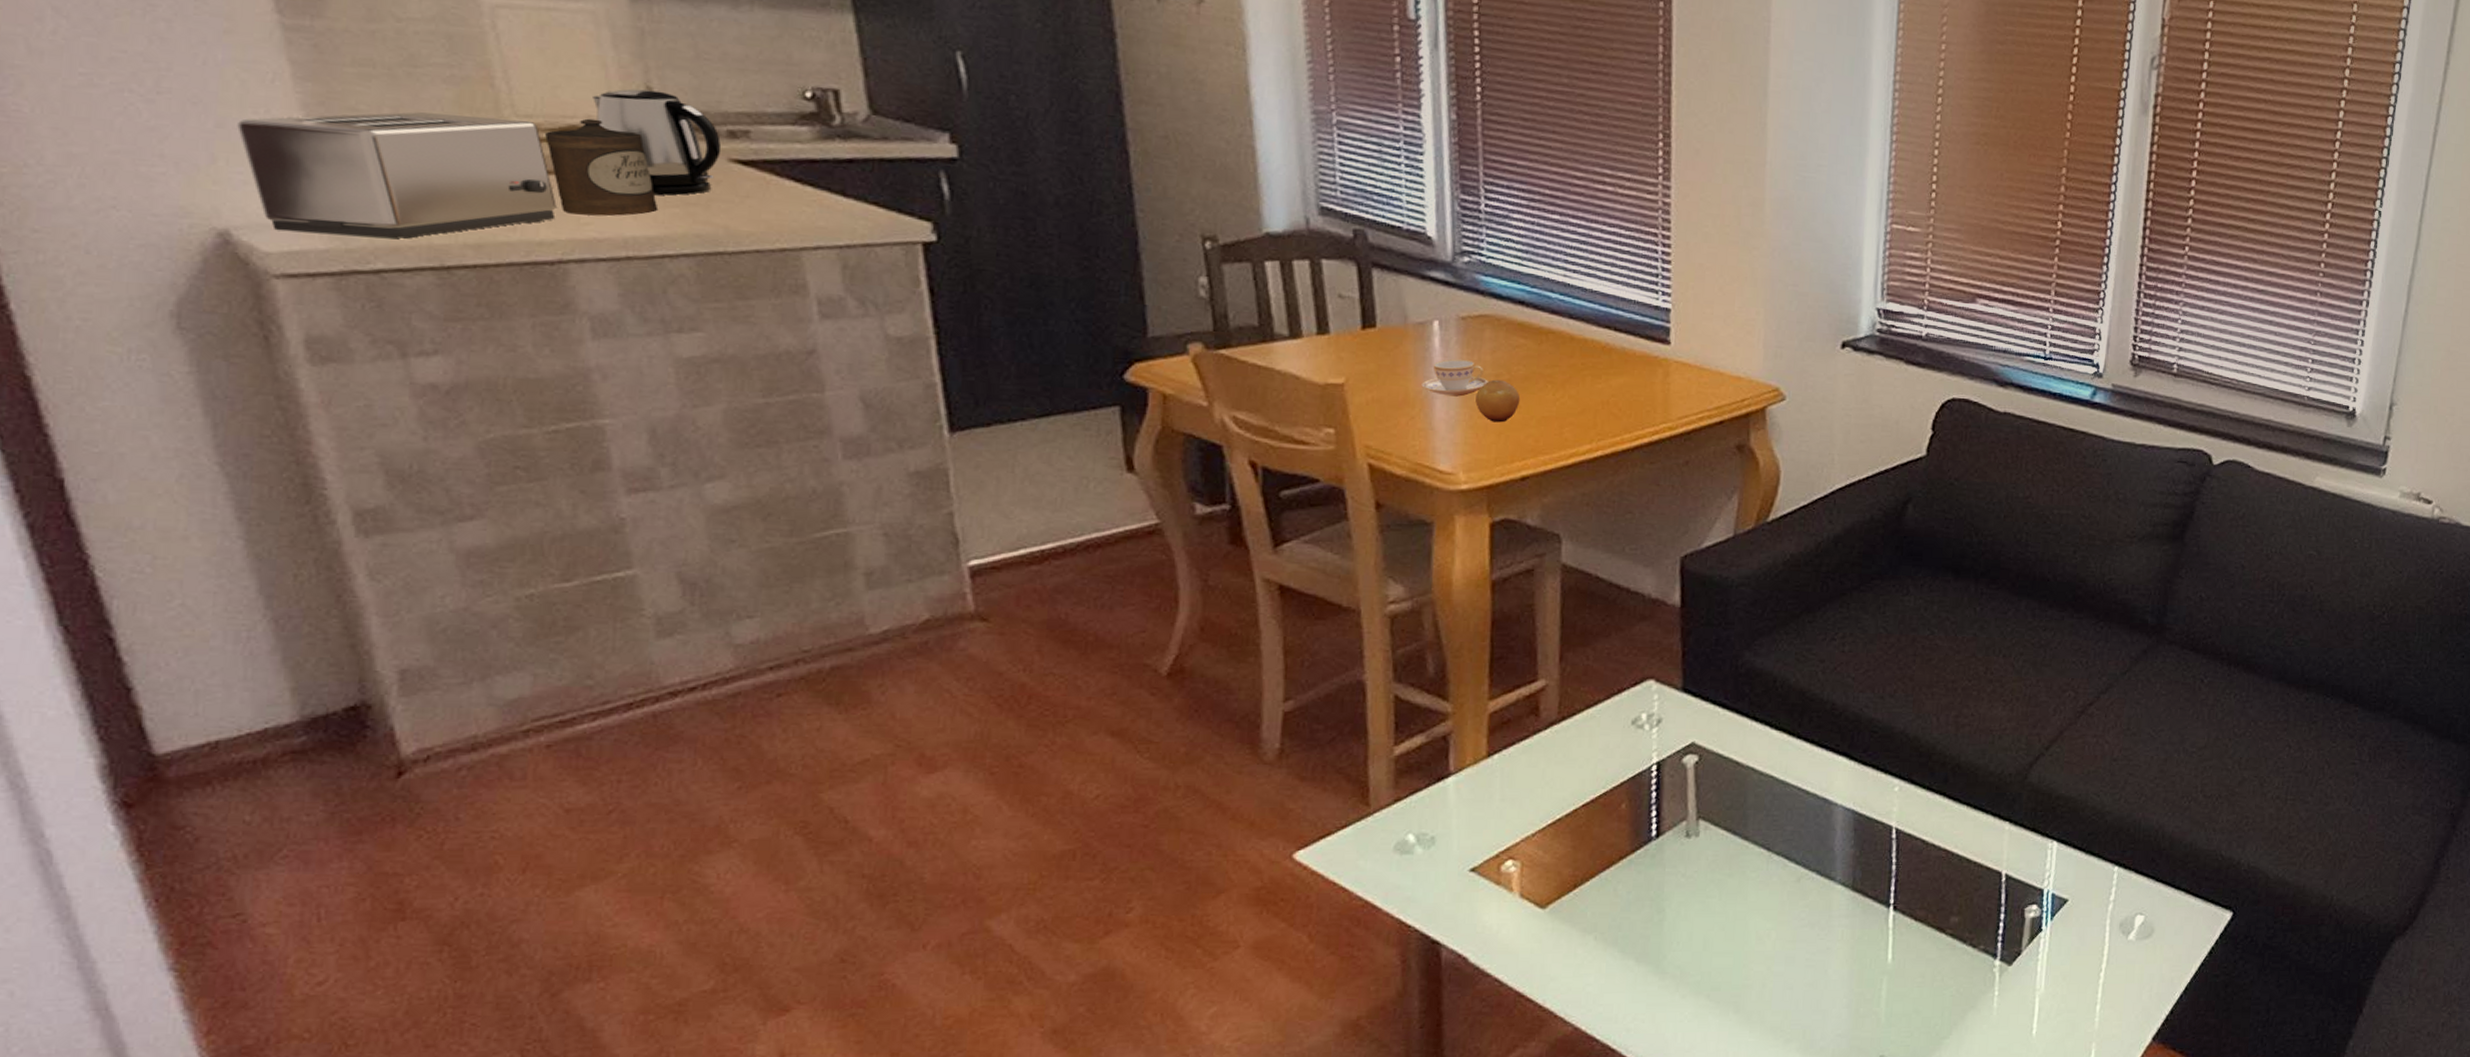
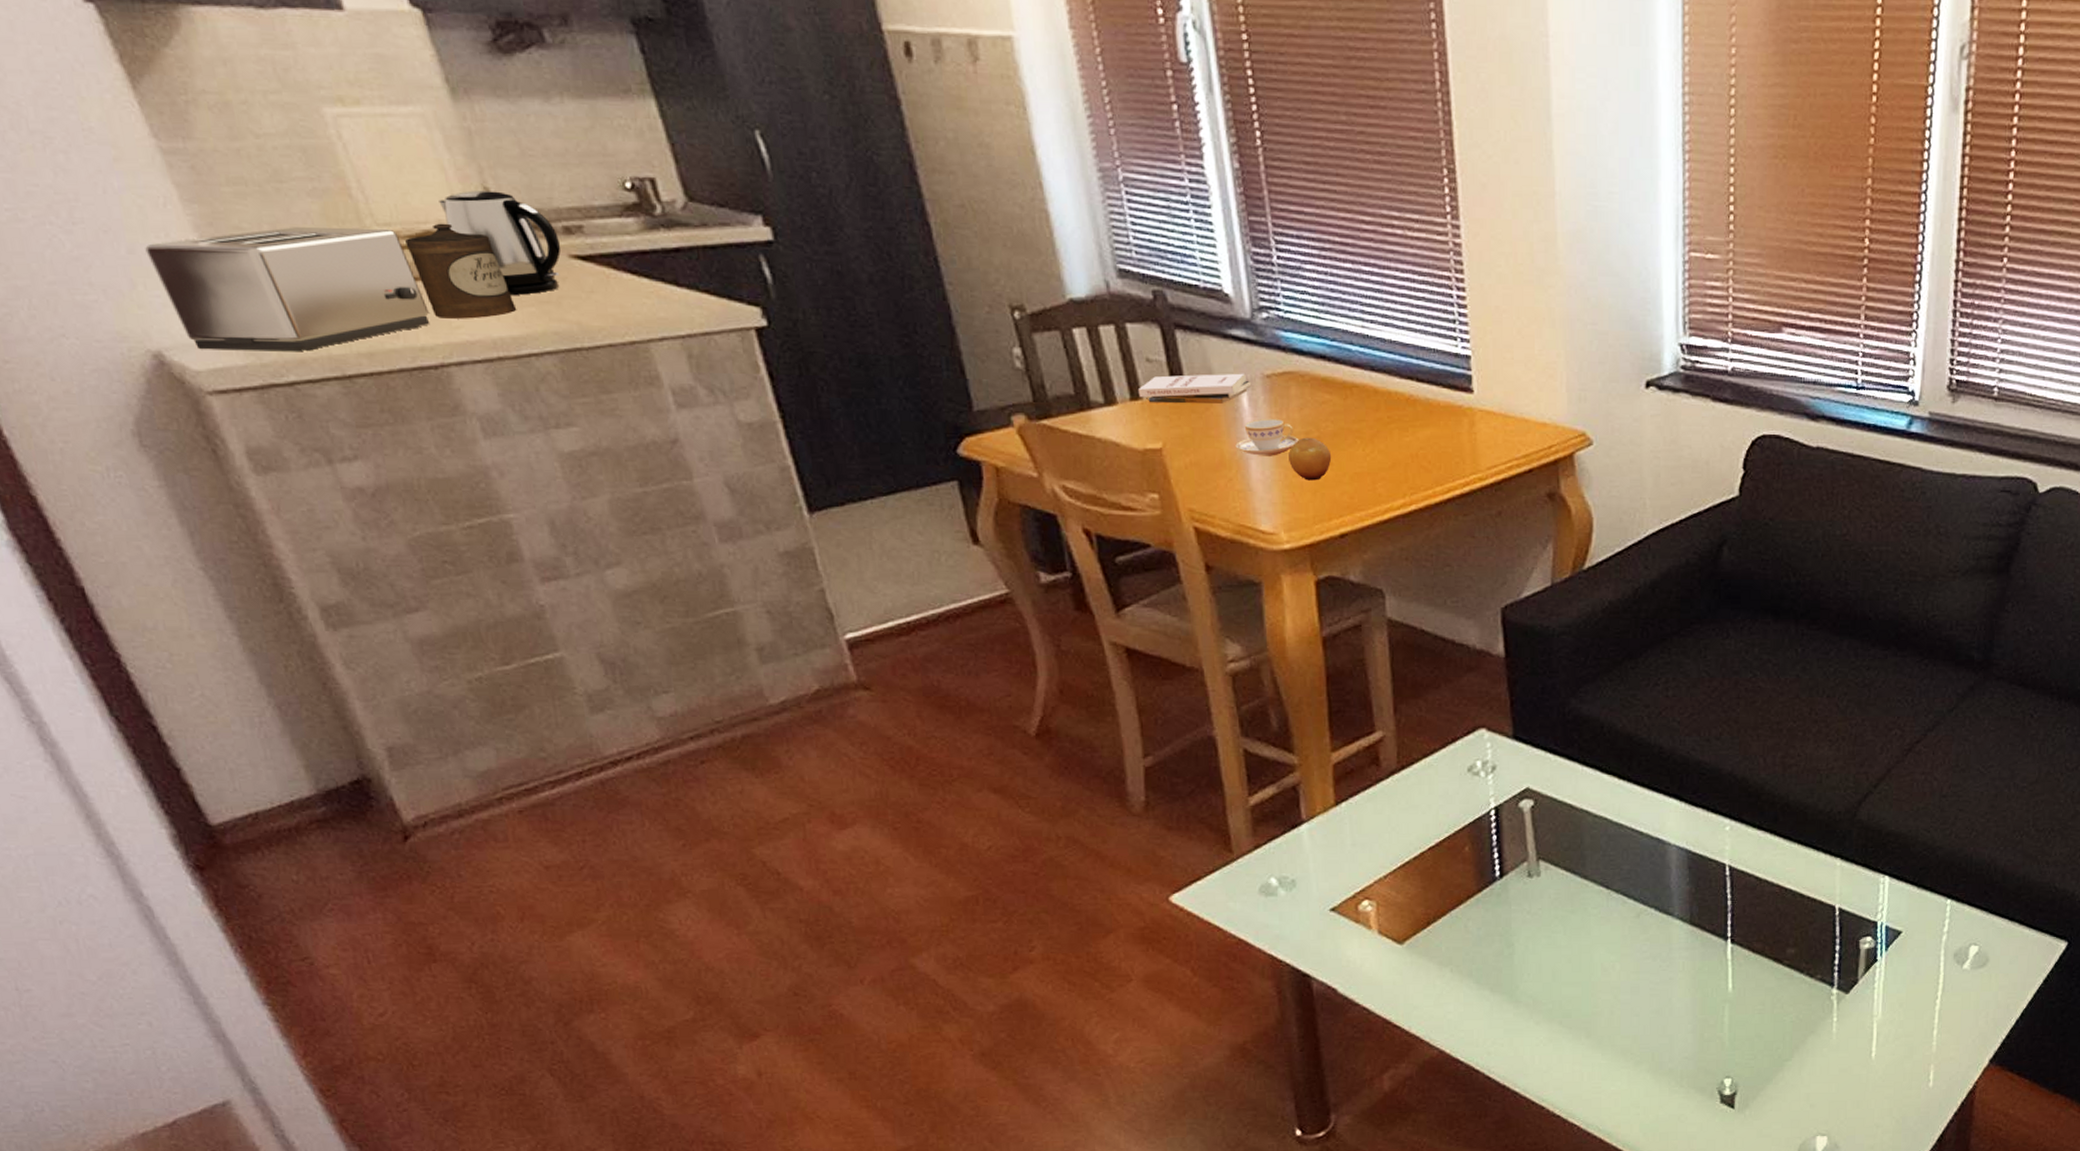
books: none [1325,312,1446,343] -> present [1137,373,1252,404]

